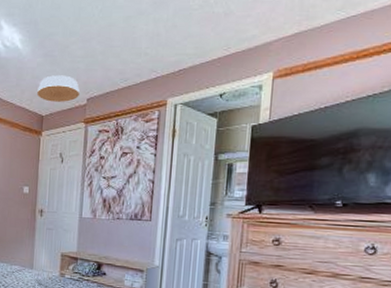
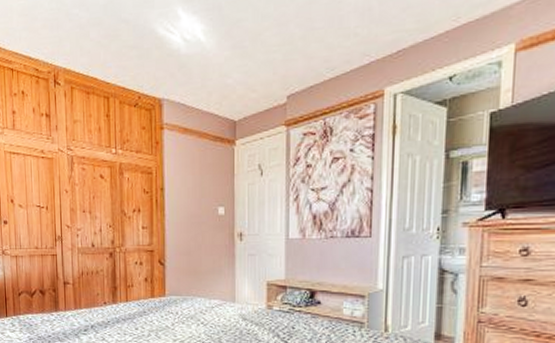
ceiling light: present [36,75,81,103] -> none [226,69,279,104]

